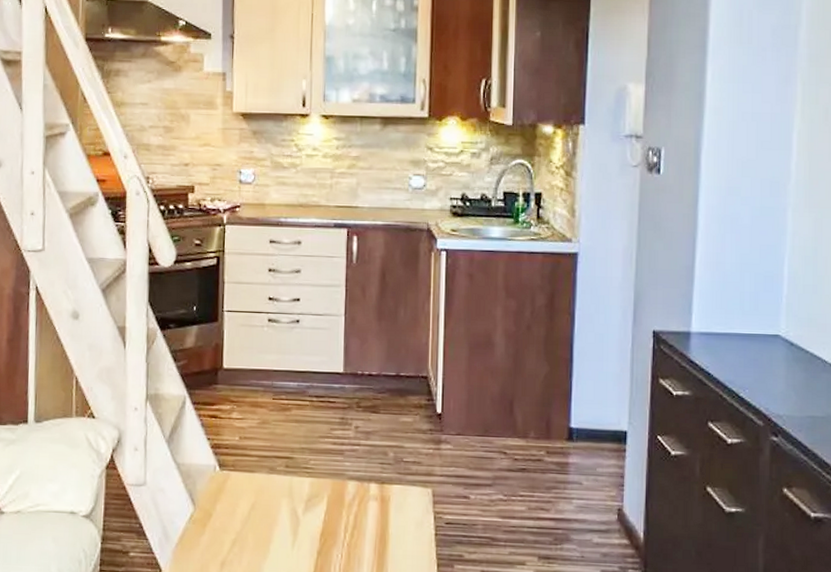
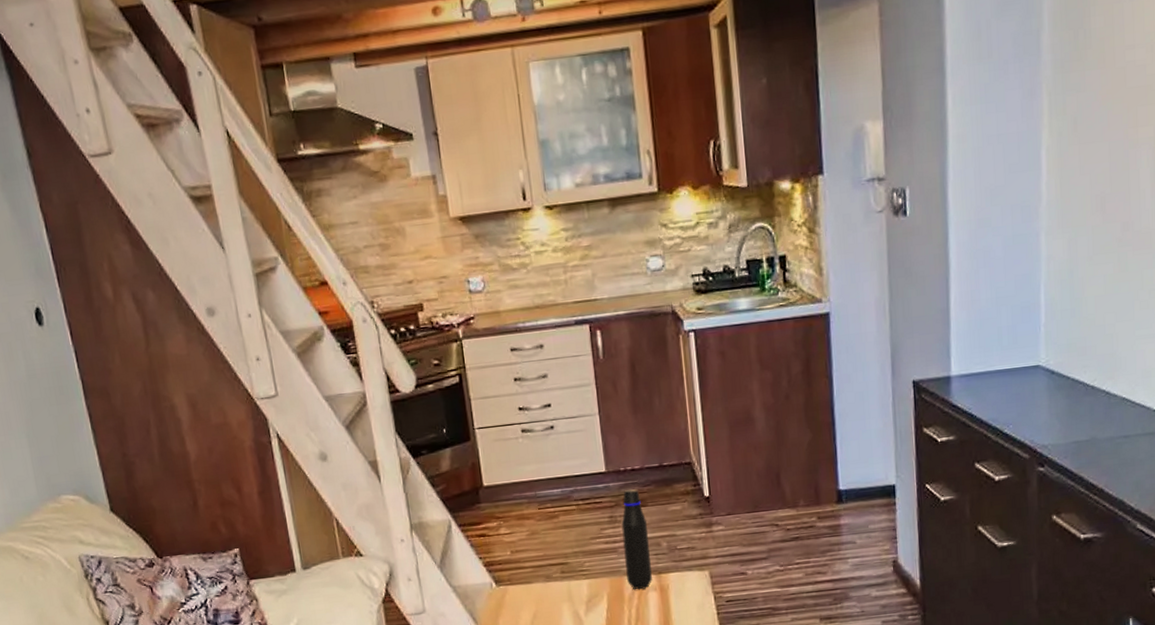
water bottle: none [350,394,376,497] -> present [621,489,652,590]

